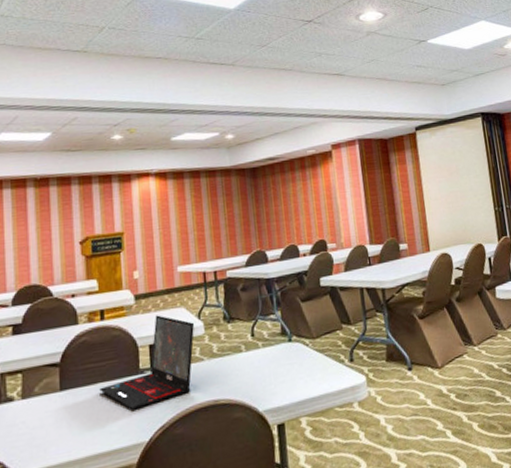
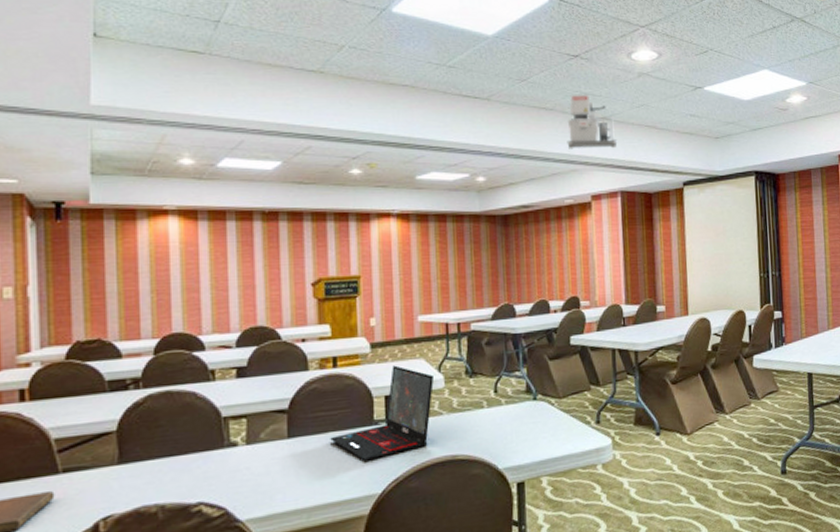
projector: none [305,54,352,104] -> present [567,94,618,149]

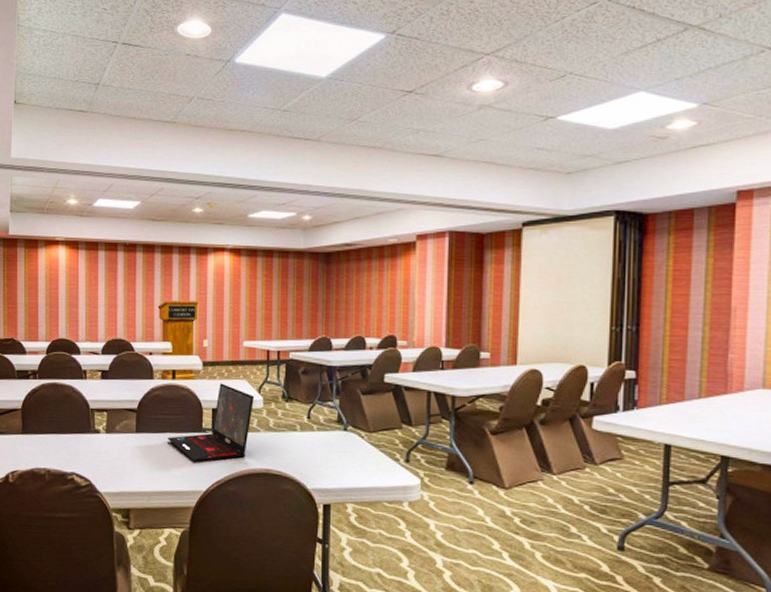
projector: present [567,94,618,149] -> none [394,130,449,188]

